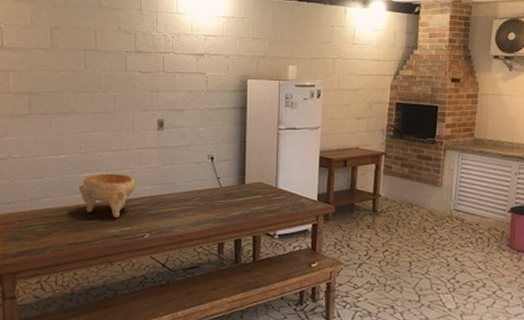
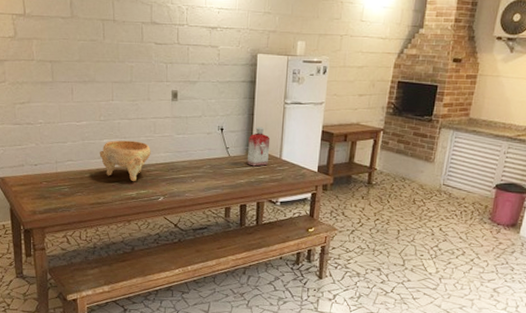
bottle: none [241,154,265,197] -> present [247,126,271,167]

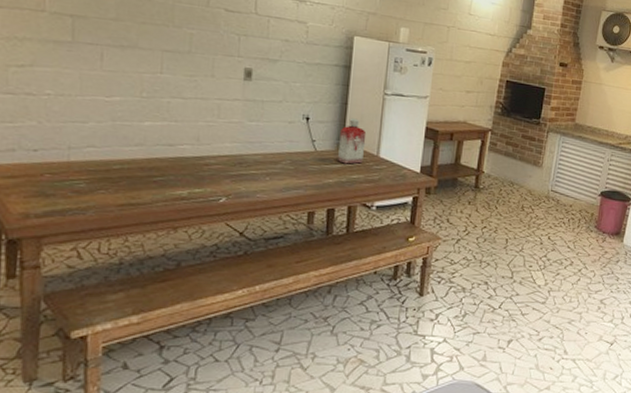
decorative bowl: present [99,140,151,182] -> none [136,123,212,178]

